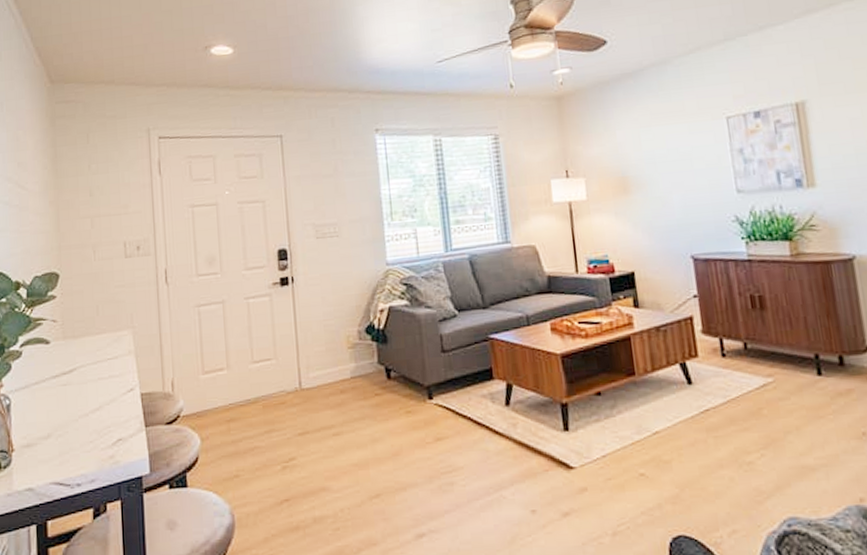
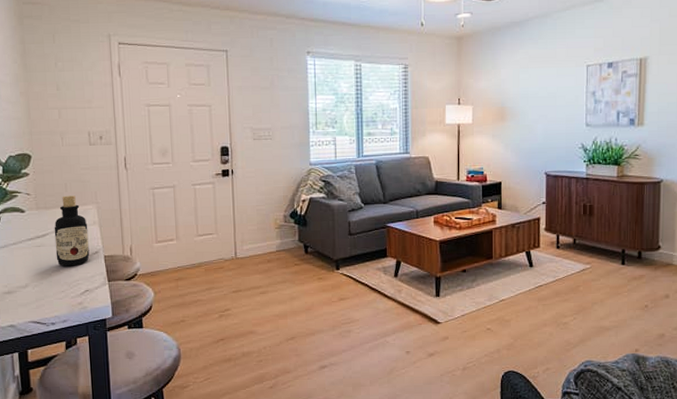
bottle: none [82,319,124,409] -> present [54,195,90,266]

